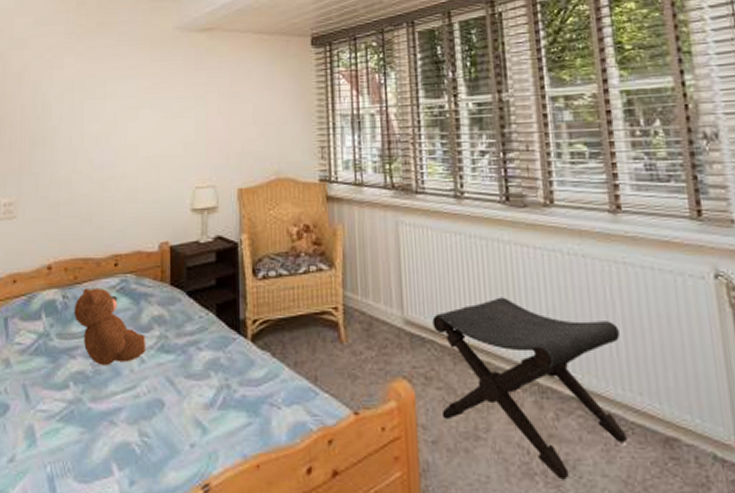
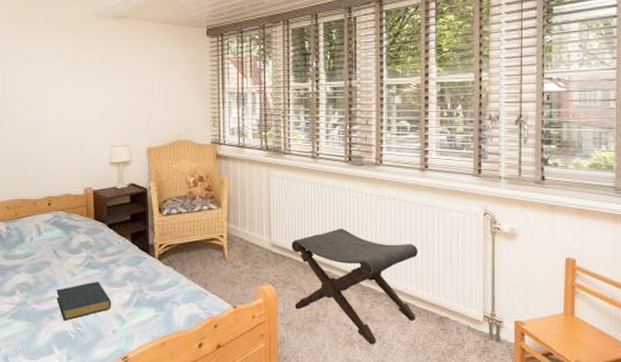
teddy bear: present [73,287,147,366] -> none [16,221,77,278]
hardback book: none [119,371,190,428] -> present [56,281,112,321]

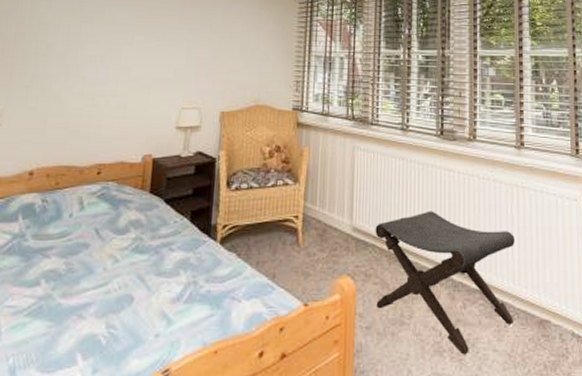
hardback book: present [56,281,112,321] -> none [90,269,158,321]

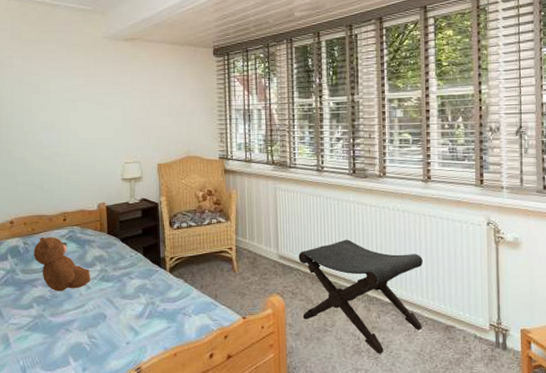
teddy bear: none [51,193,122,265] -> present [33,236,91,292]

